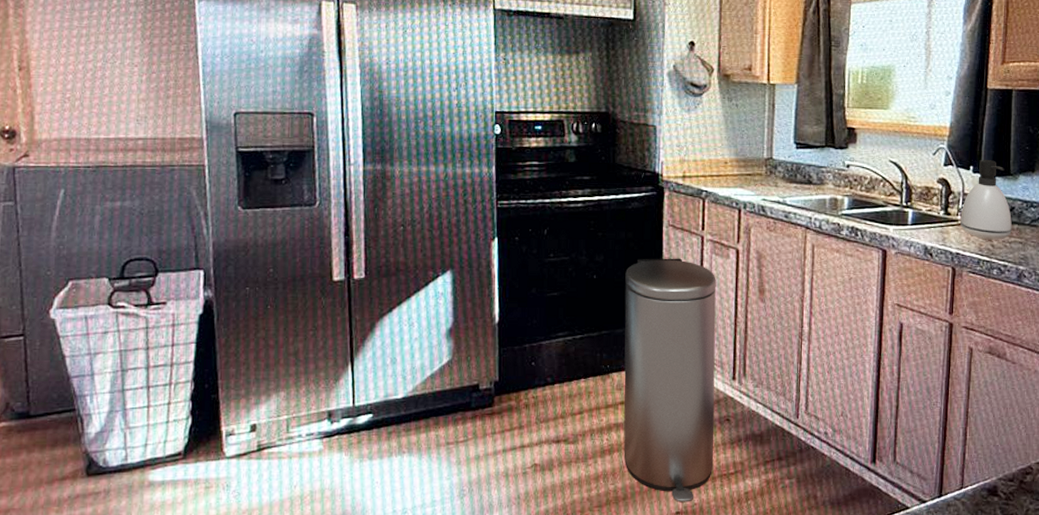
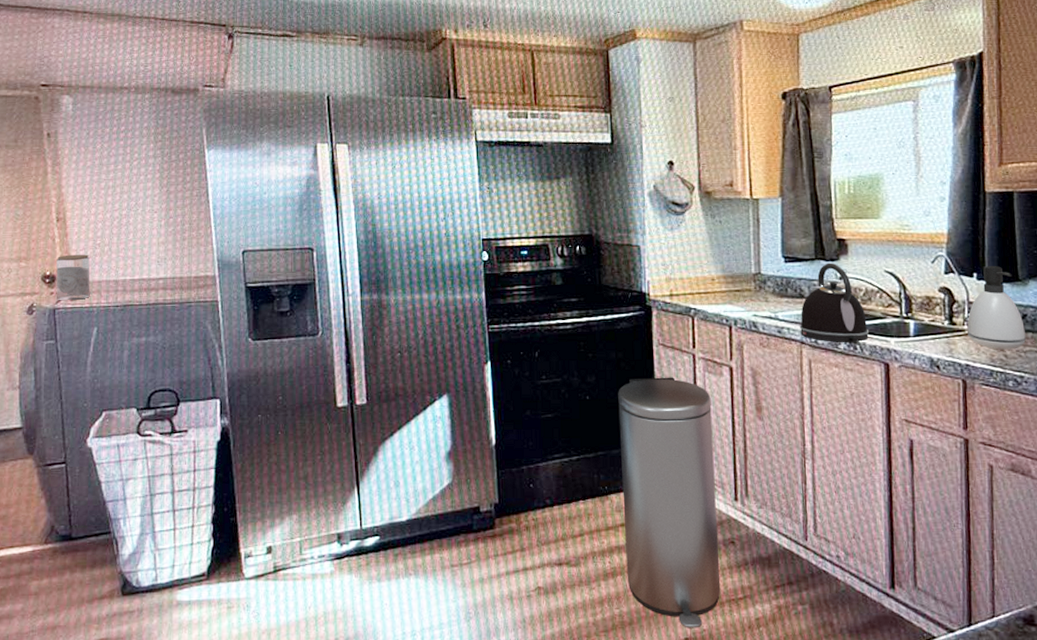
jar: none [16,108,58,159] -> present [56,254,91,301]
kettle: none [805,150,871,229] -> present [799,262,870,342]

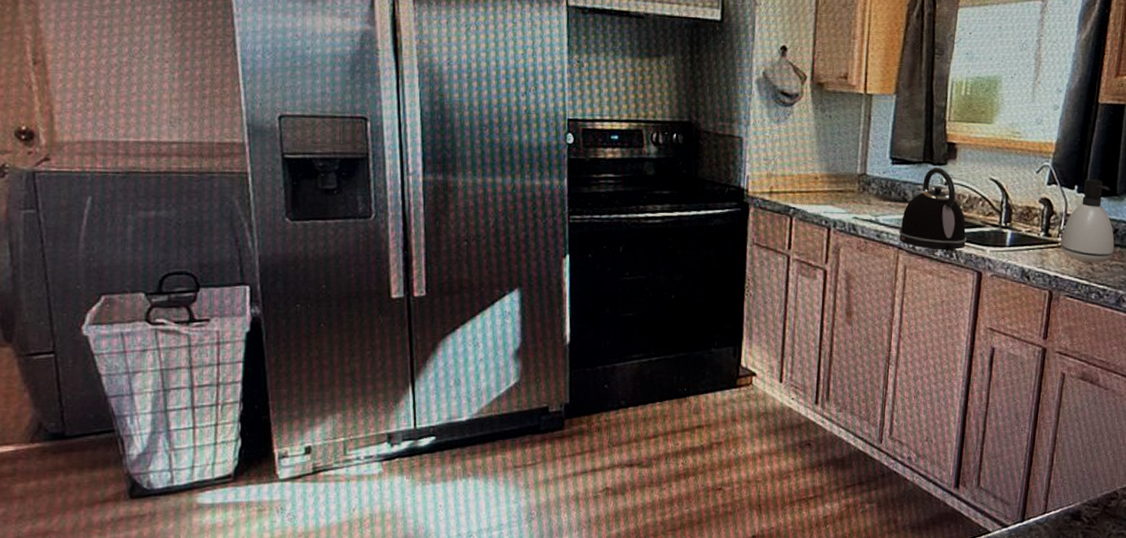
jar: present [56,254,91,301] -> none [35,106,81,164]
pedal bin: present [618,377,721,629] -> none [699,278,802,527]

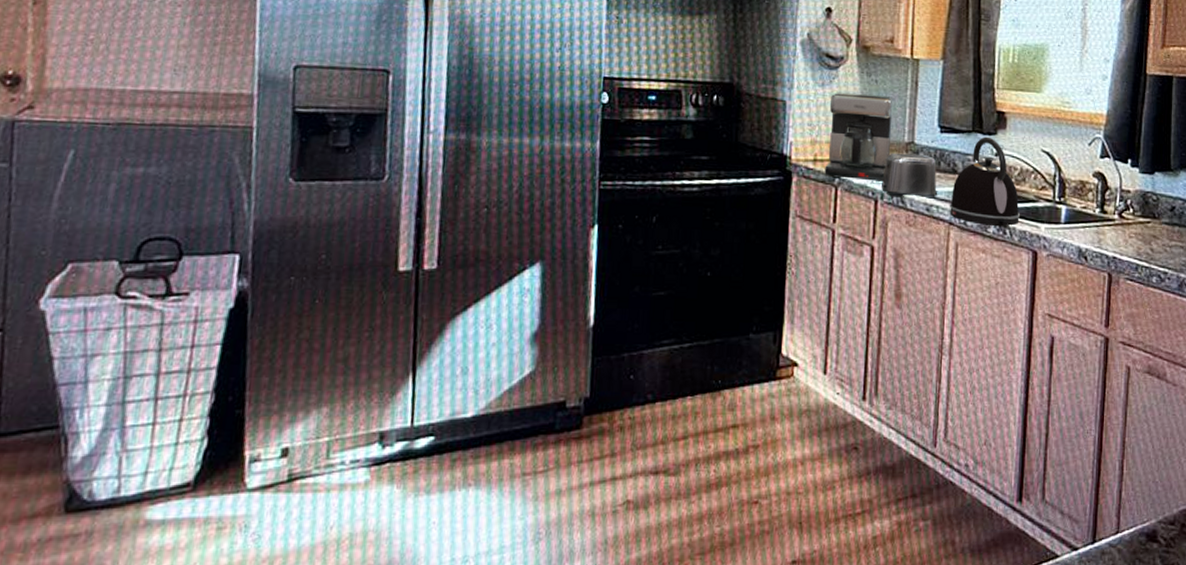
coffee maker: none [780,127,847,212] -> present [824,92,893,183]
toaster: none [834,184,890,226] -> present [882,152,939,199]
soap dispenser: present [1060,178,1115,263] -> none [1117,152,1172,243]

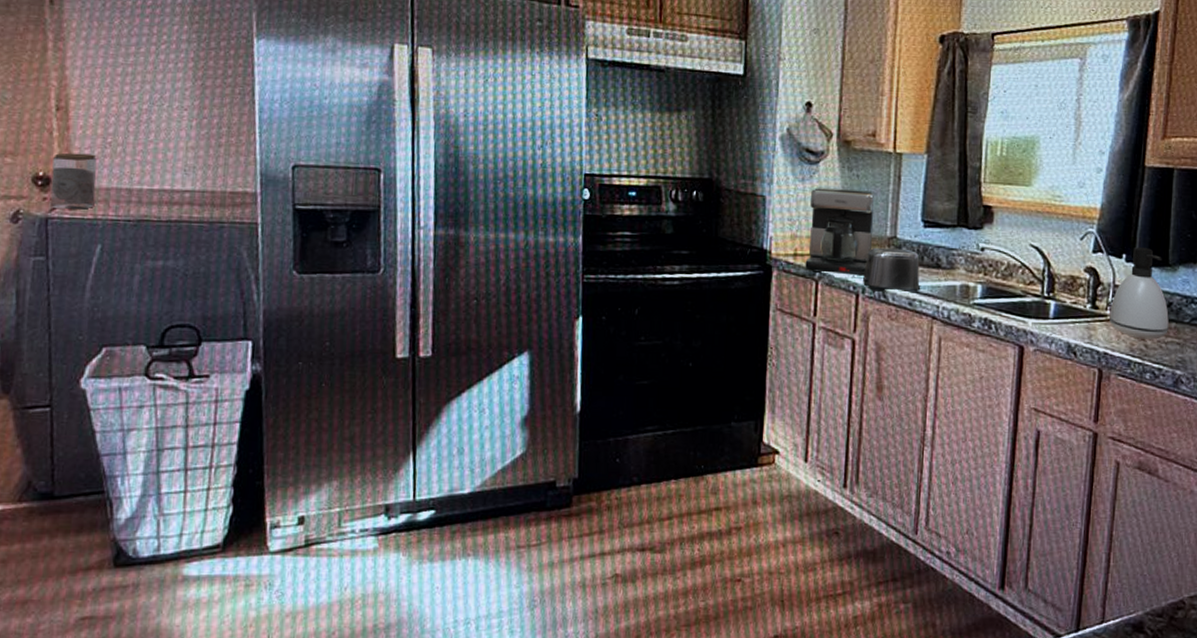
jar: none [19,50,76,112] -> present [50,152,97,210]
kettle: present [949,136,1021,226] -> none [932,231,1007,321]
soap dispenser: none [1117,152,1172,243] -> present [1109,246,1169,340]

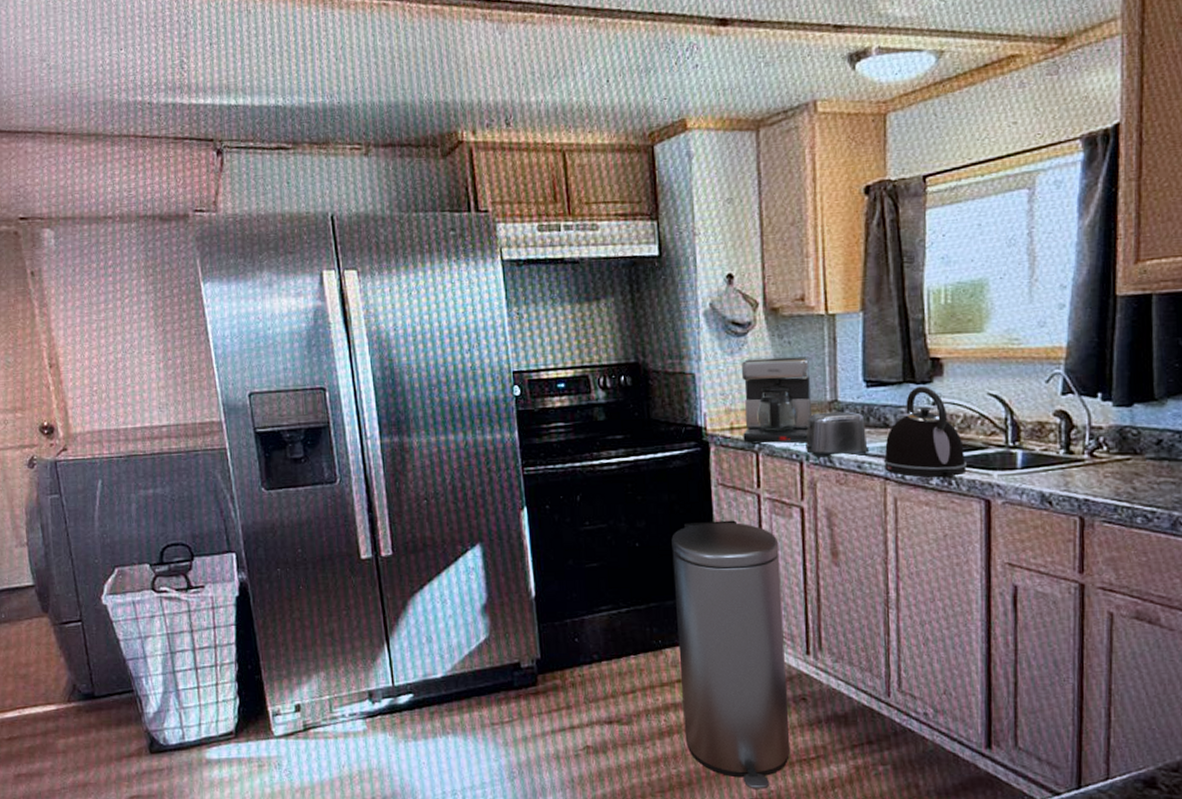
jar: present [50,152,97,210] -> none [53,402,91,453]
pedal bin: none [716,346,829,625] -> present [671,520,791,789]
kettle: none [932,231,1007,321] -> present [883,386,968,477]
soap dispenser: present [1109,246,1169,340] -> none [1087,383,1160,482]

